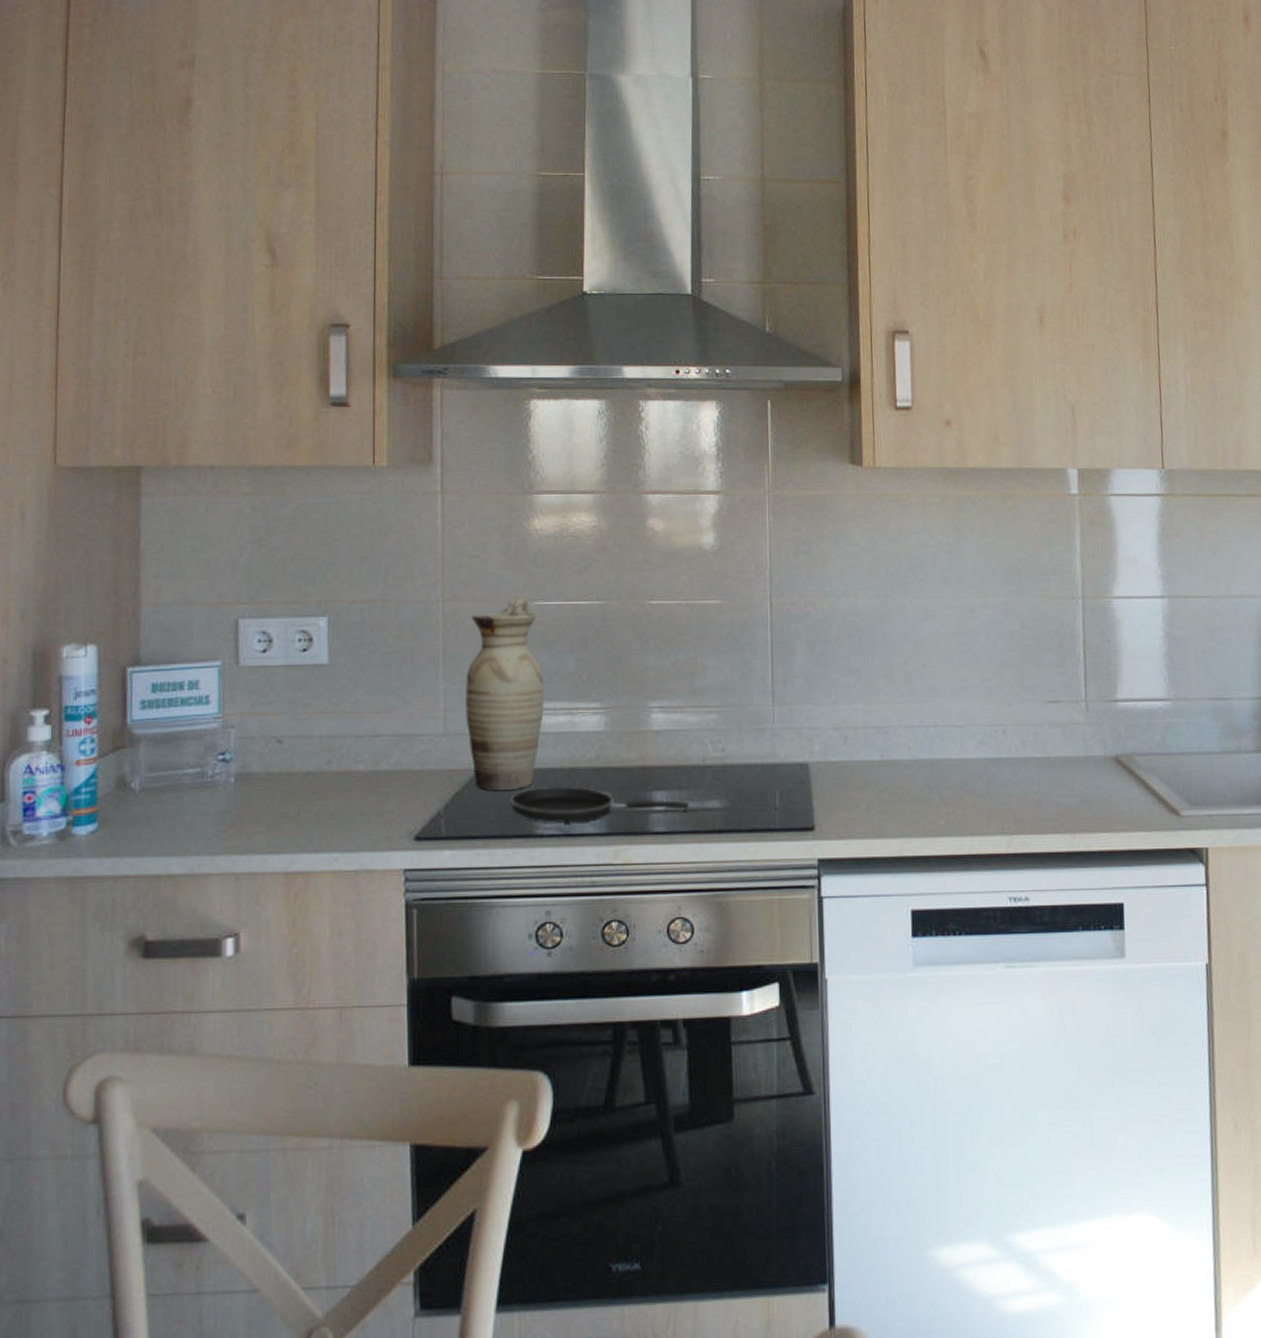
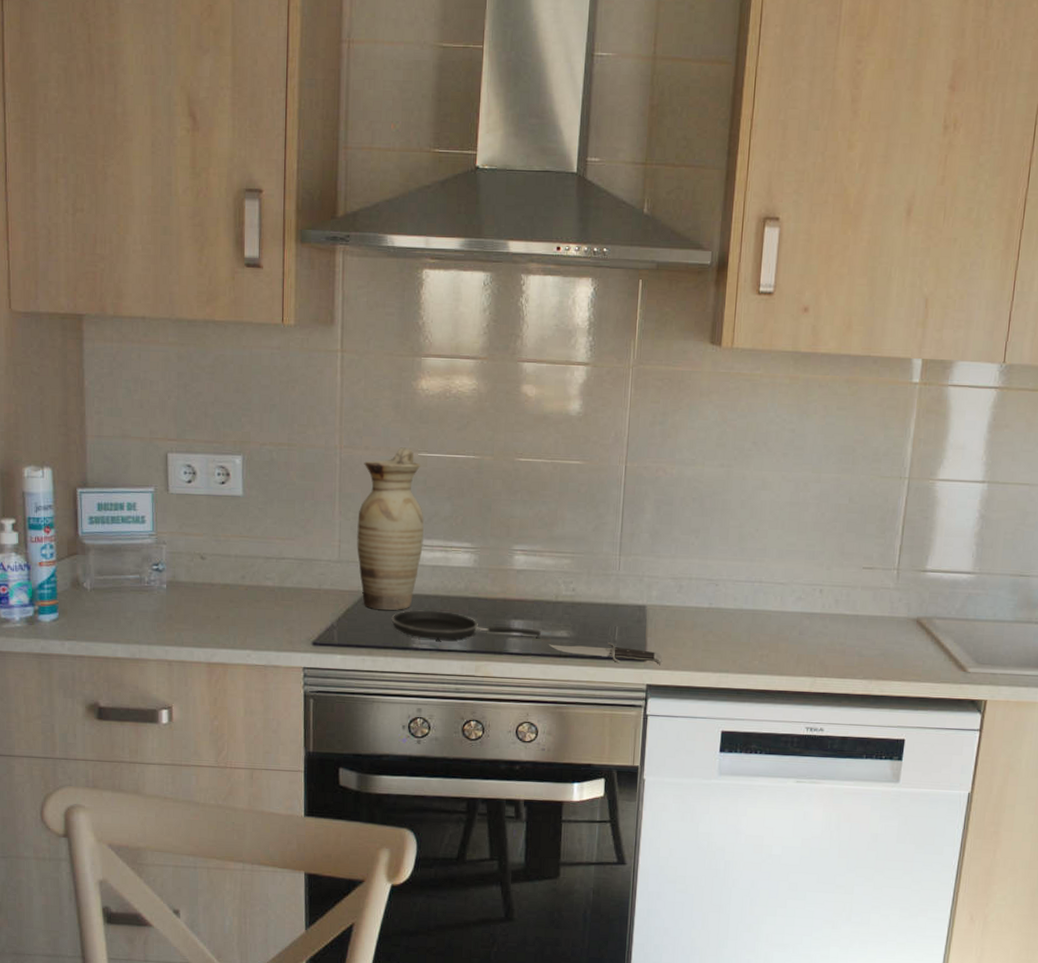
knife: none [698,811,834,836] -> present [548,642,663,665]

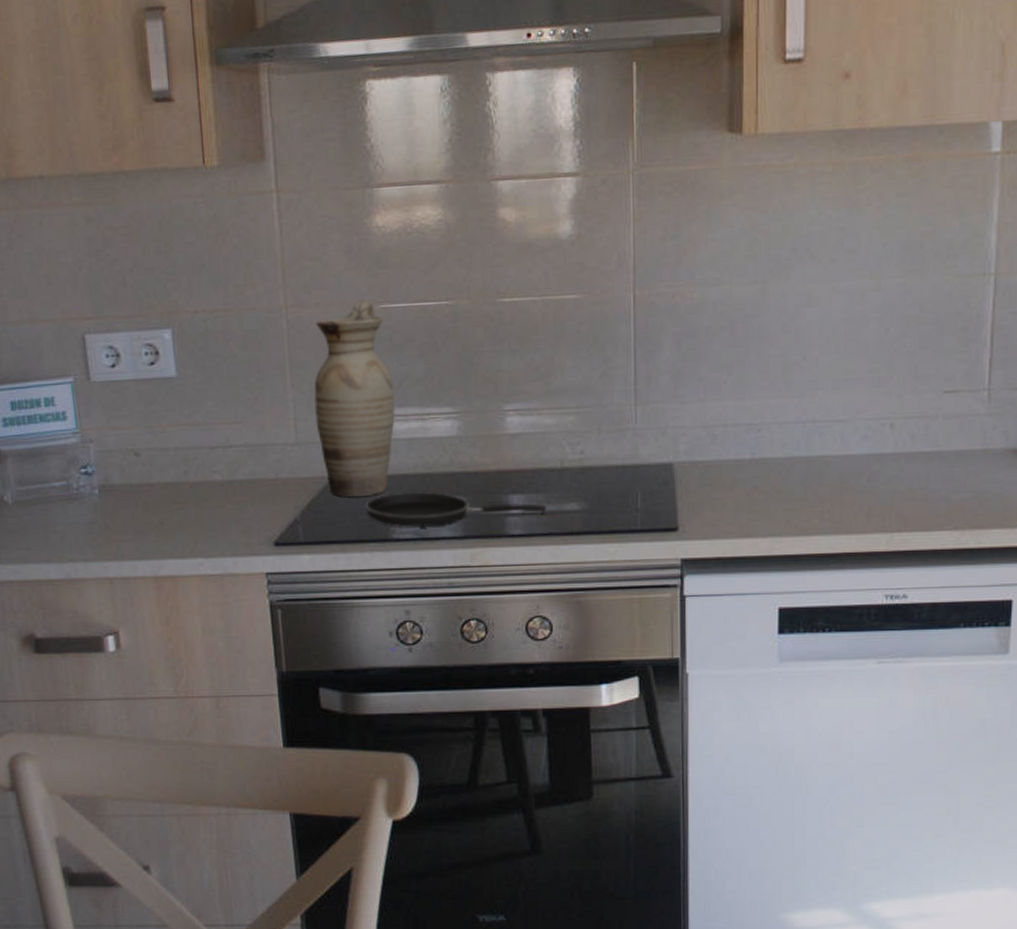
knife: present [548,642,663,665] -> none [556,512,699,537]

